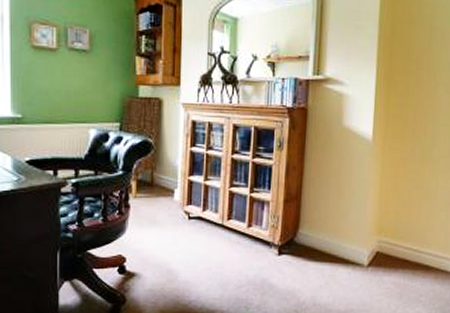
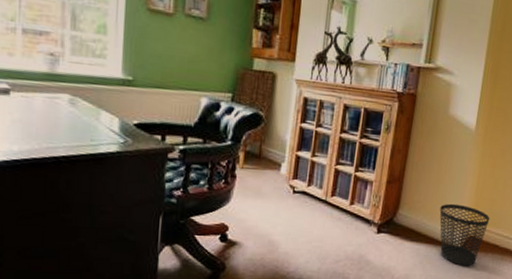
wastebasket: none [342,219,397,284] -> present [439,203,490,266]

